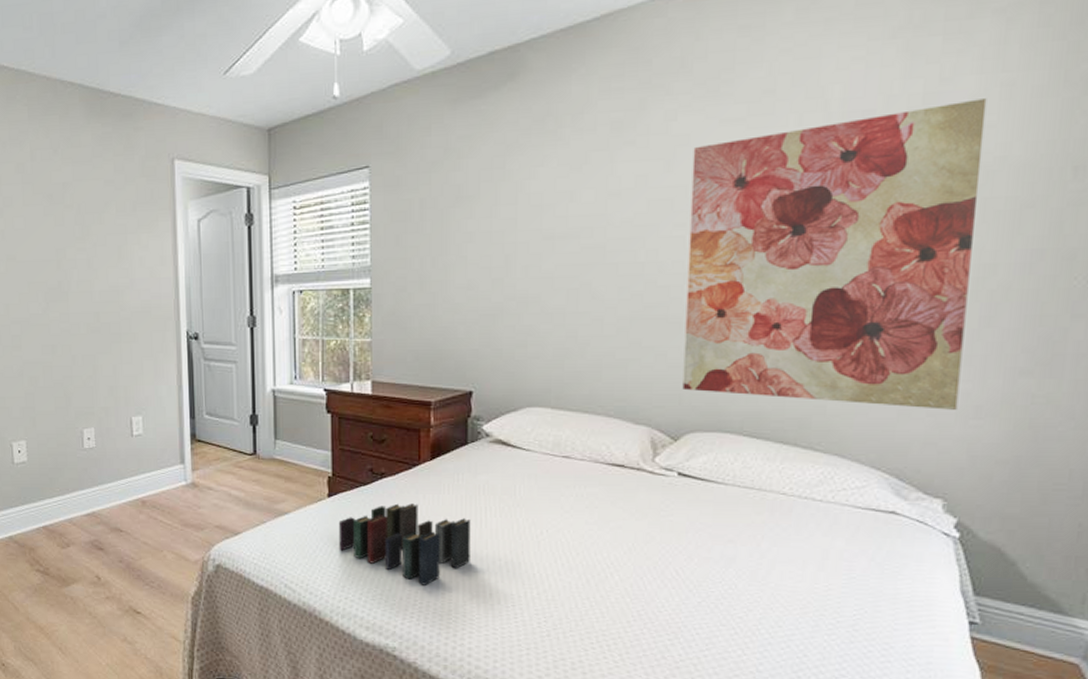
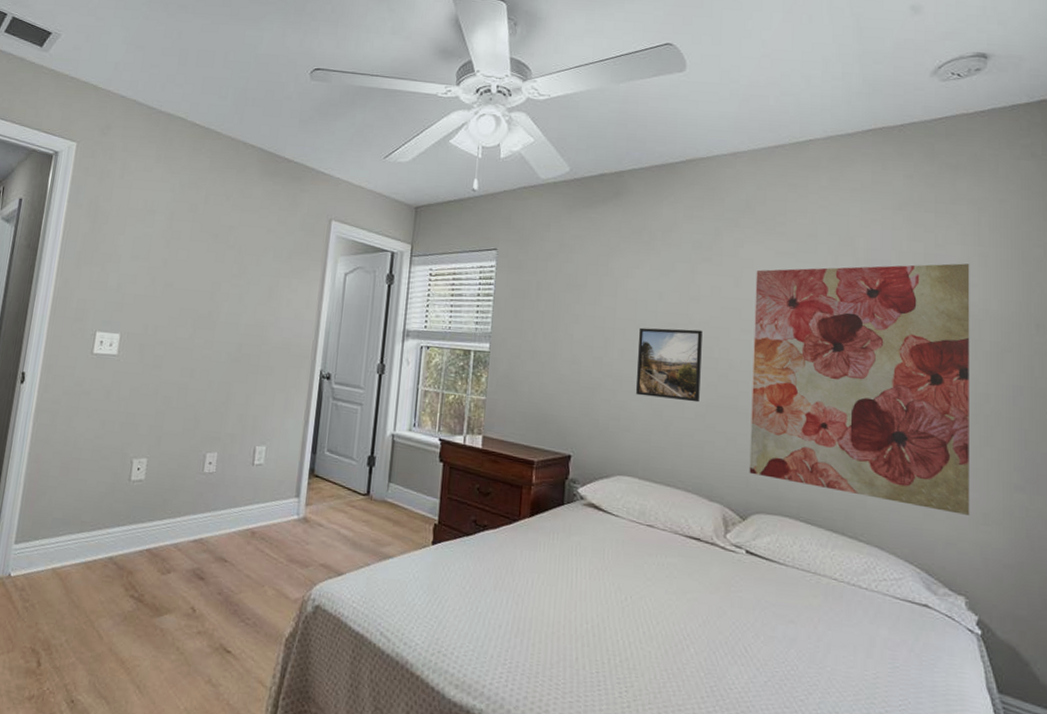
book: present [338,503,471,585] -> none [437,557,562,644]
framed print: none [545,231,625,317] -> present [636,327,702,403]

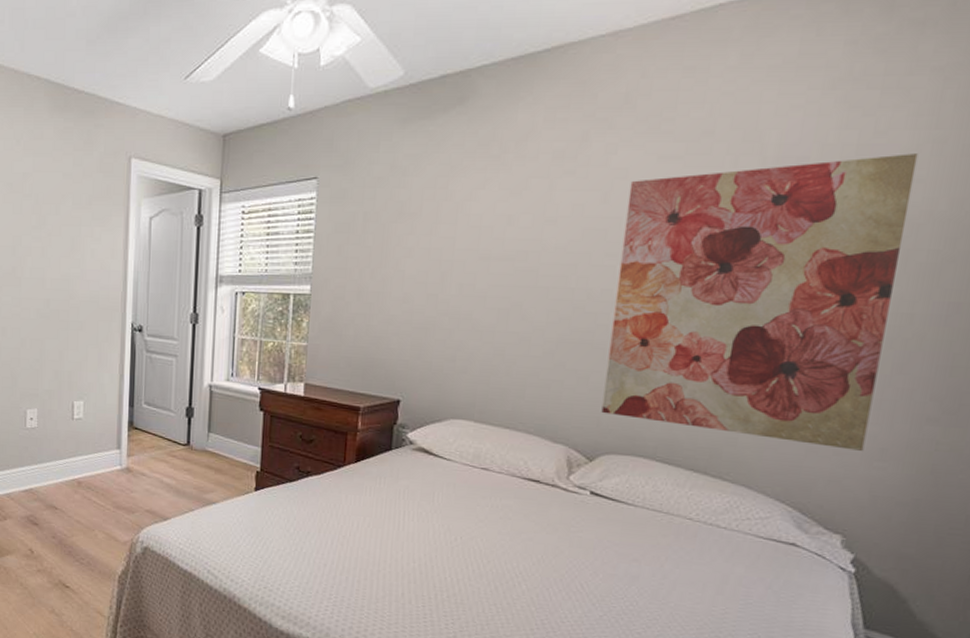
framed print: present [636,327,702,403] -> none [475,257,558,339]

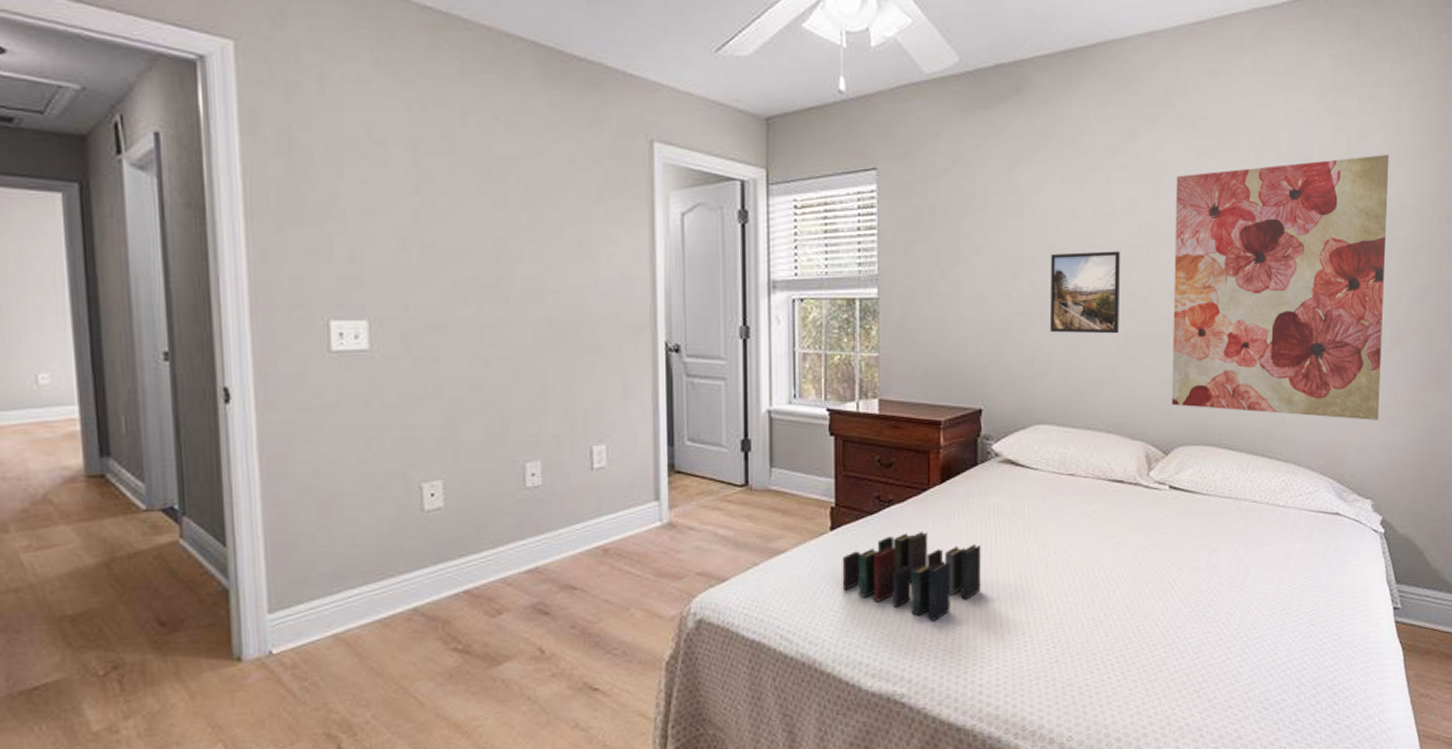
book: none [261,501,389,581] -> present [842,532,981,621]
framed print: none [475,257,558,339] -> present [1051,251,1120,334]

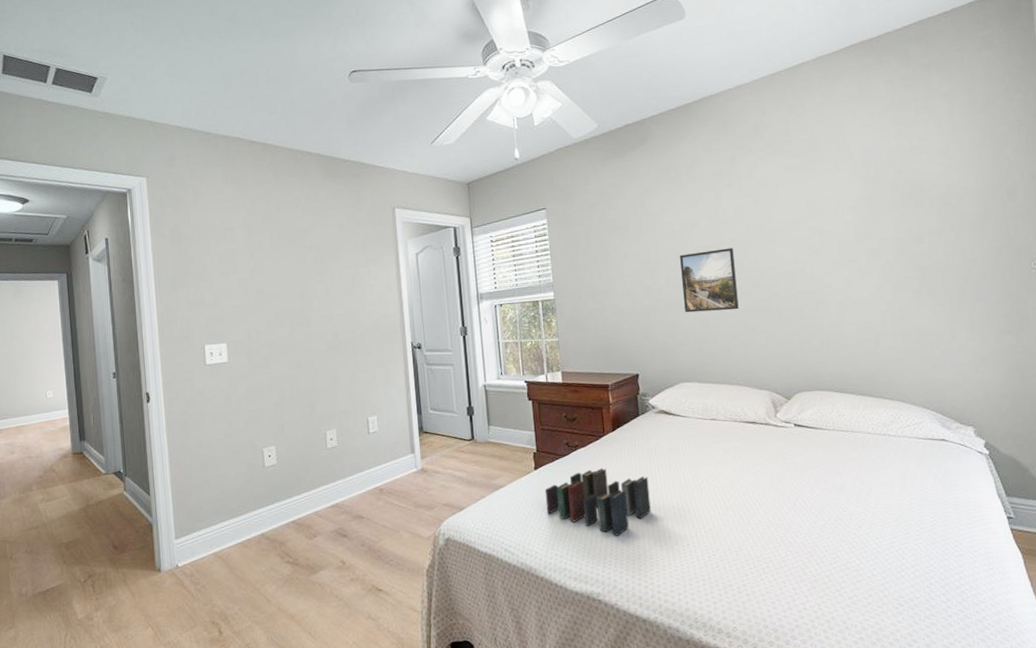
wall art: present [1171,154,1390,420] -> none [771,150,970,362]

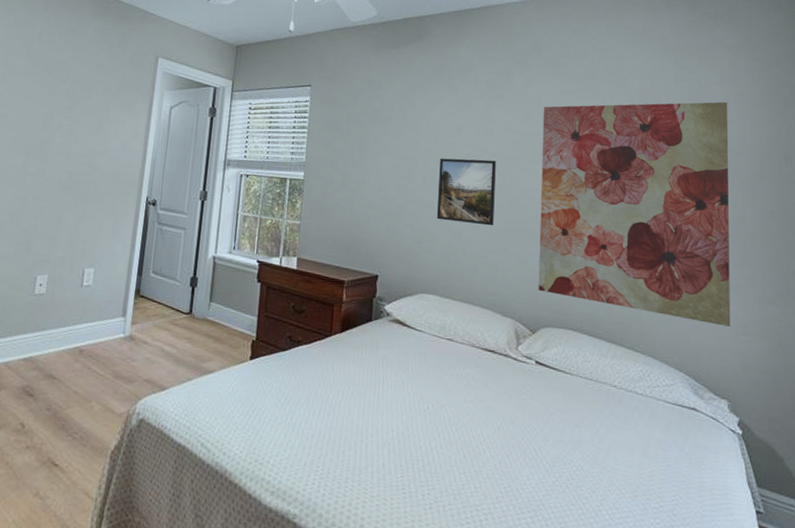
book: present [545,468,651,536] -> none [254,370,370,452]
wall art: none [771,150,970,362] -> present [538,101,731,327]

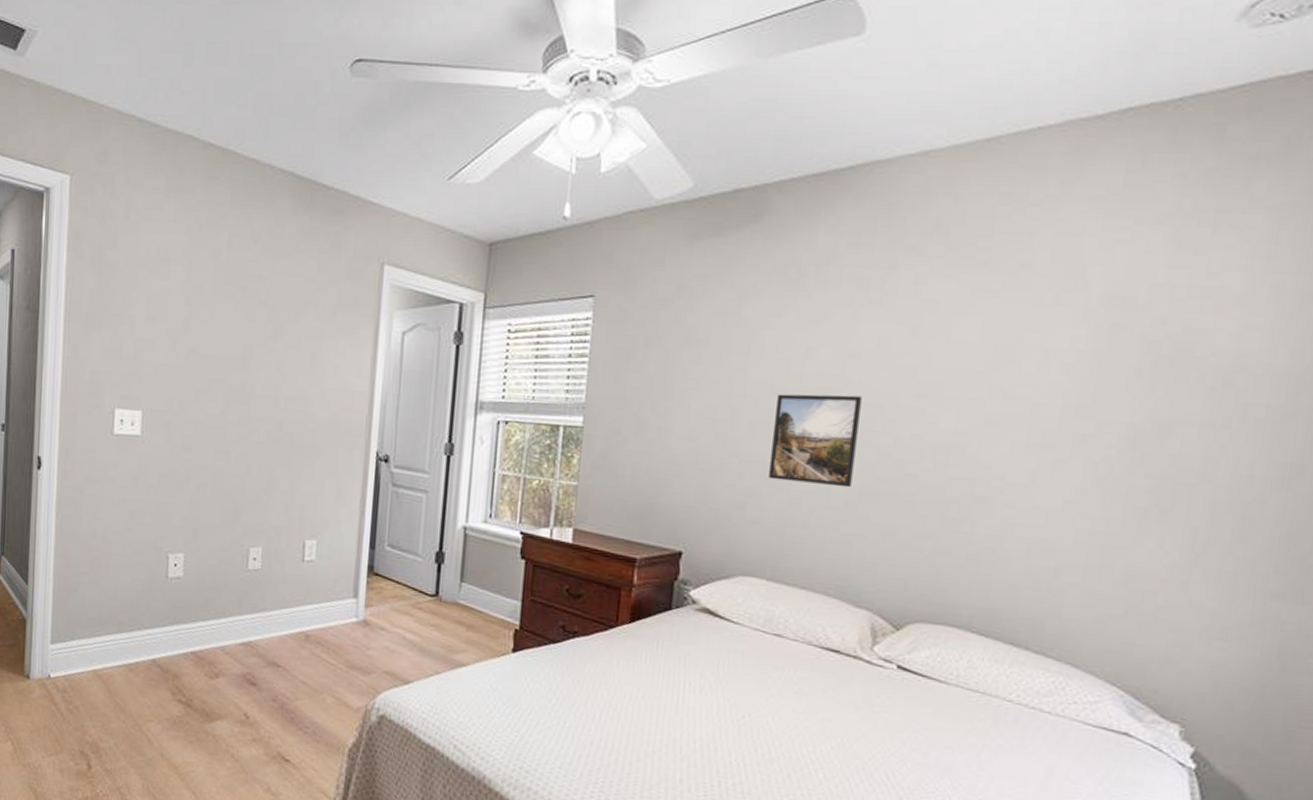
wall art: present [538,101,731,327] -> none [910,298,1255,628]

